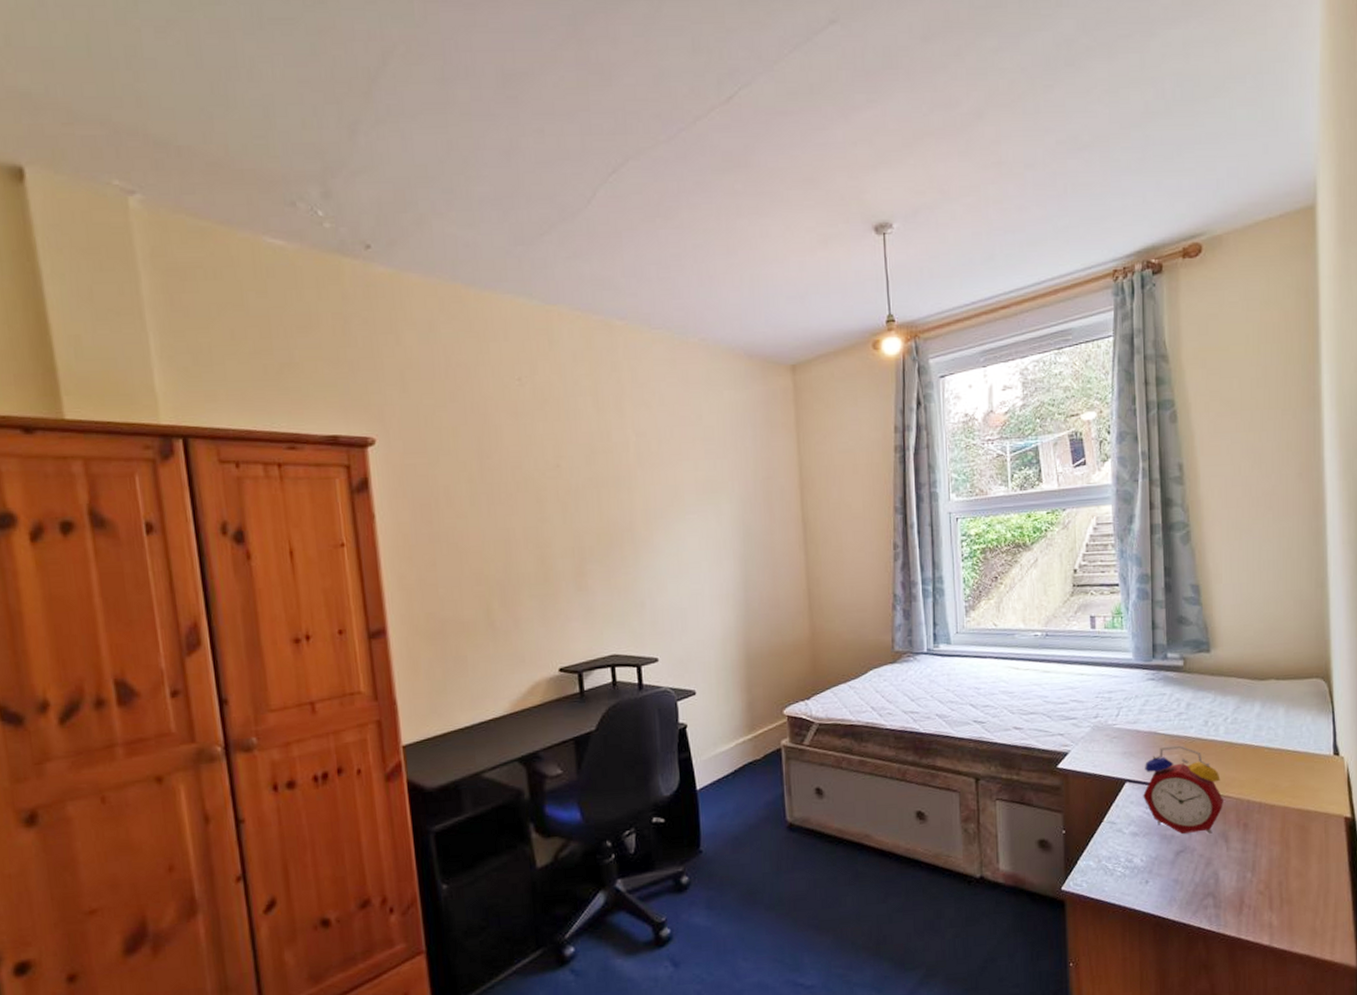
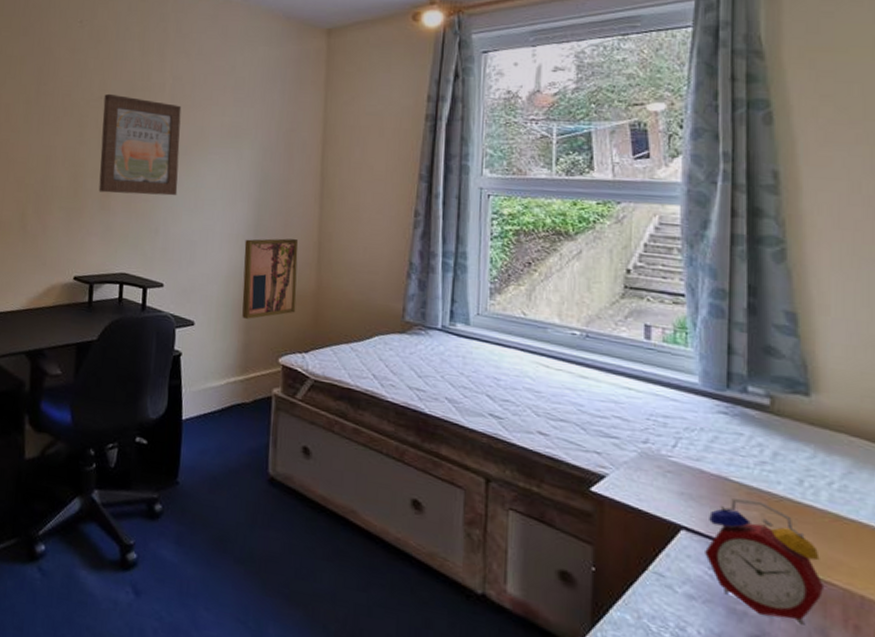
wall art: none [561,460,659,572] -> present [98,93,182,196]
wall art: none [735,590,794,678] -> present [242,238,299,319]

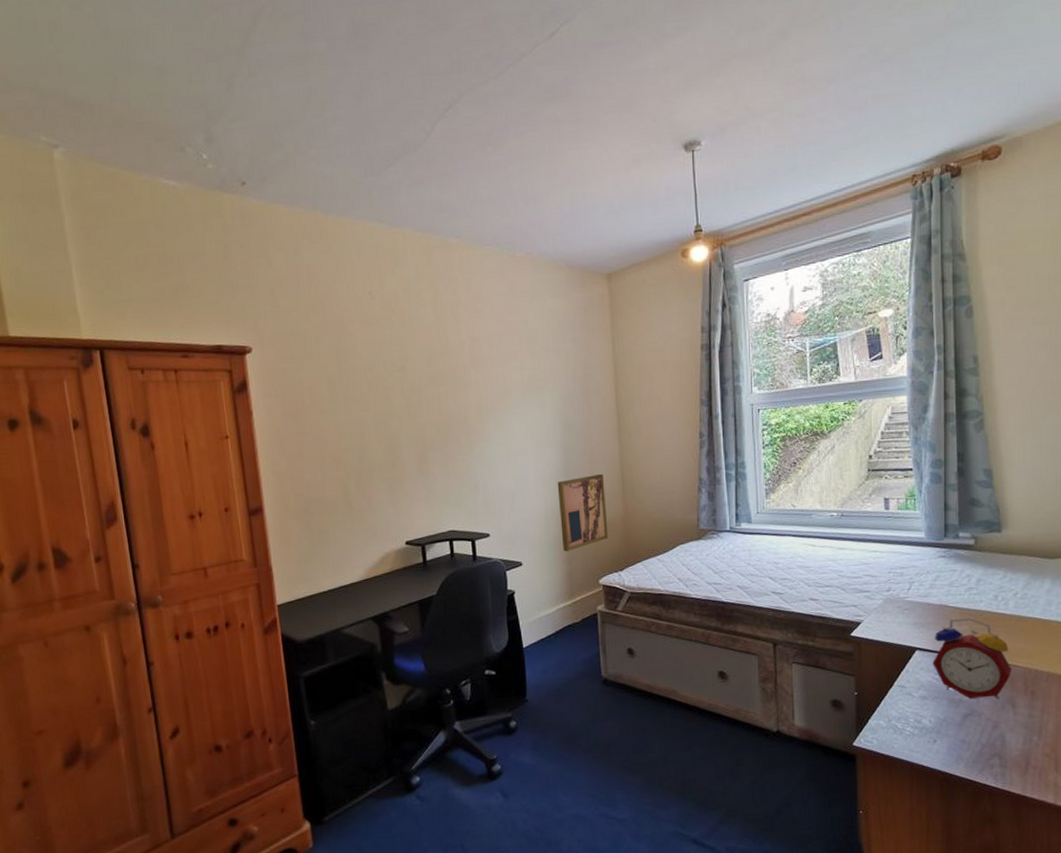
wall art: present [98,93,182,196] -> none [406,362,490,459]

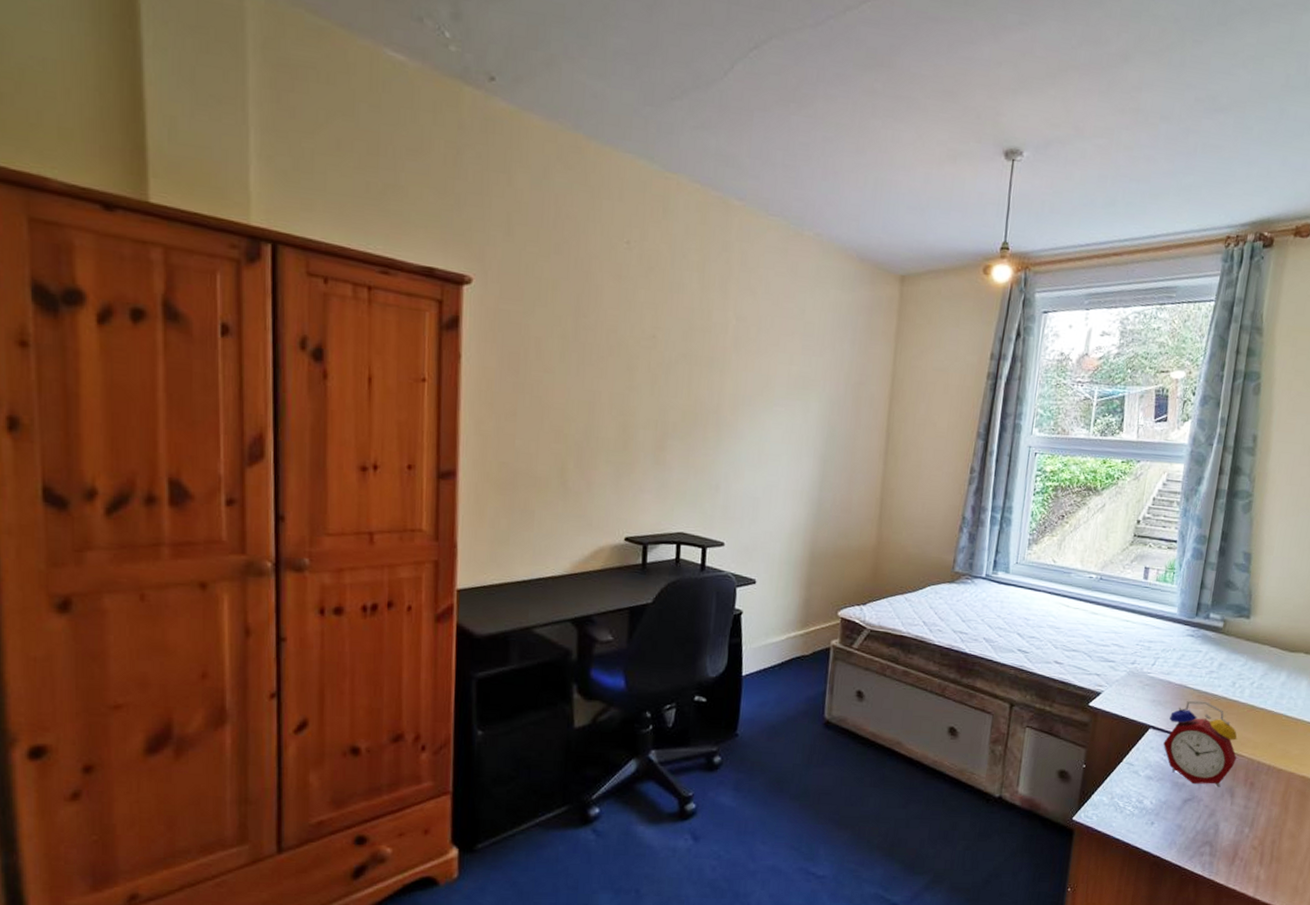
wall art: present [557,474,609,551] -> none [804,494,862,575]

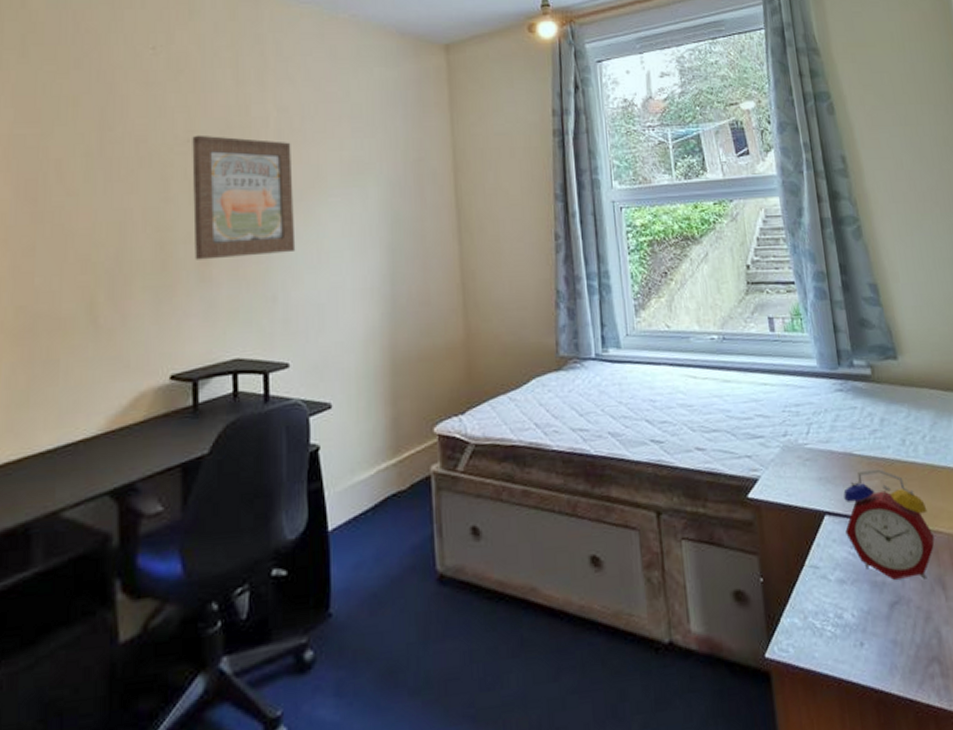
wall art: none [652,332,746,450] -> present [192,135,296,260]

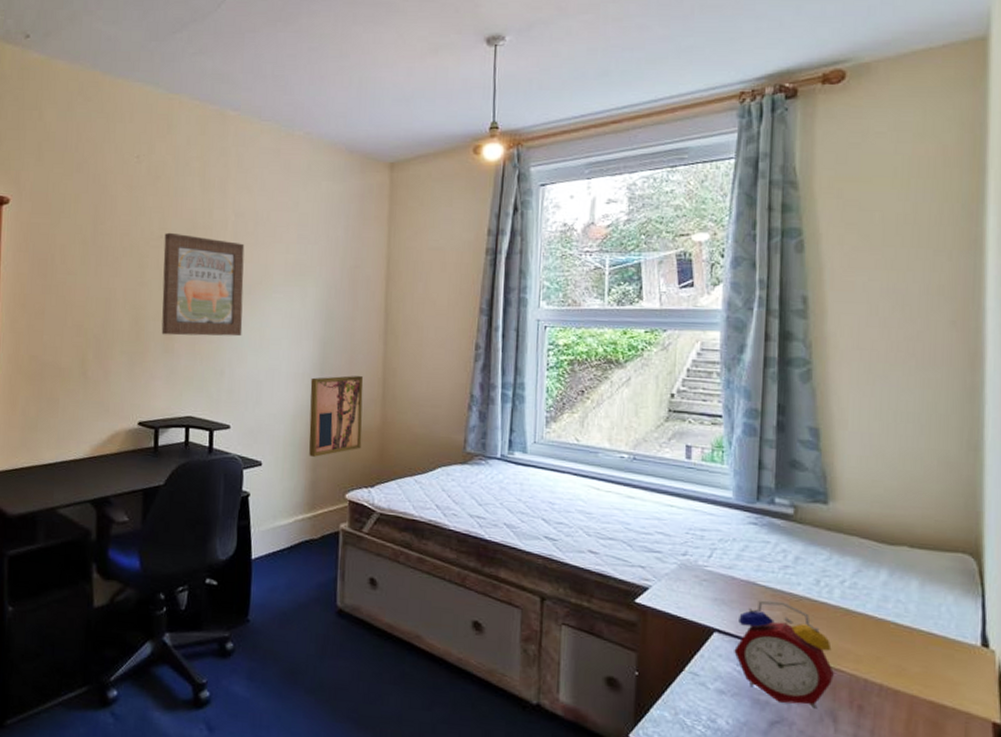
wall art: none [381,284,446,388] -> present [309,375,364,457]

